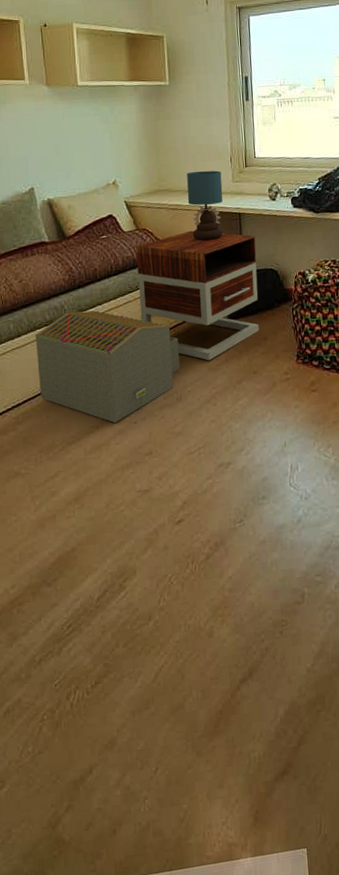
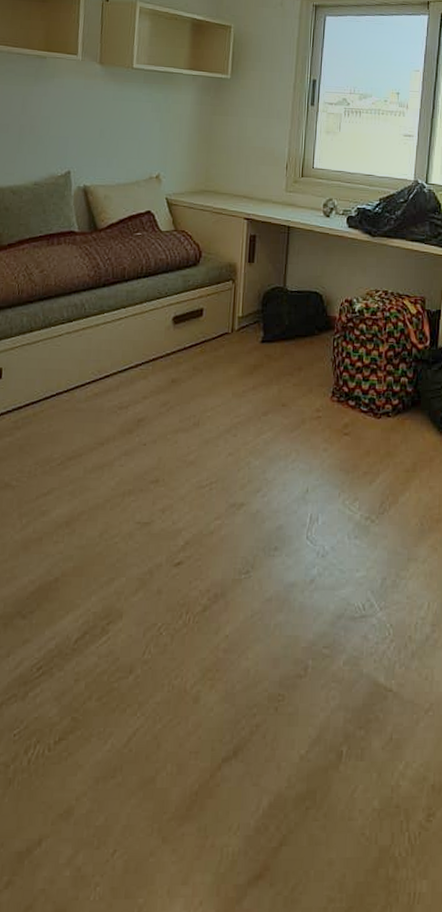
architectural model: present [35,310,180,424] -> none [44,311,205,443]
nightstand: present [136,230,259,361] -> none [166,239,303,386]
table lamp: present [187,170,223,241] -> none [234,175,275,252]

